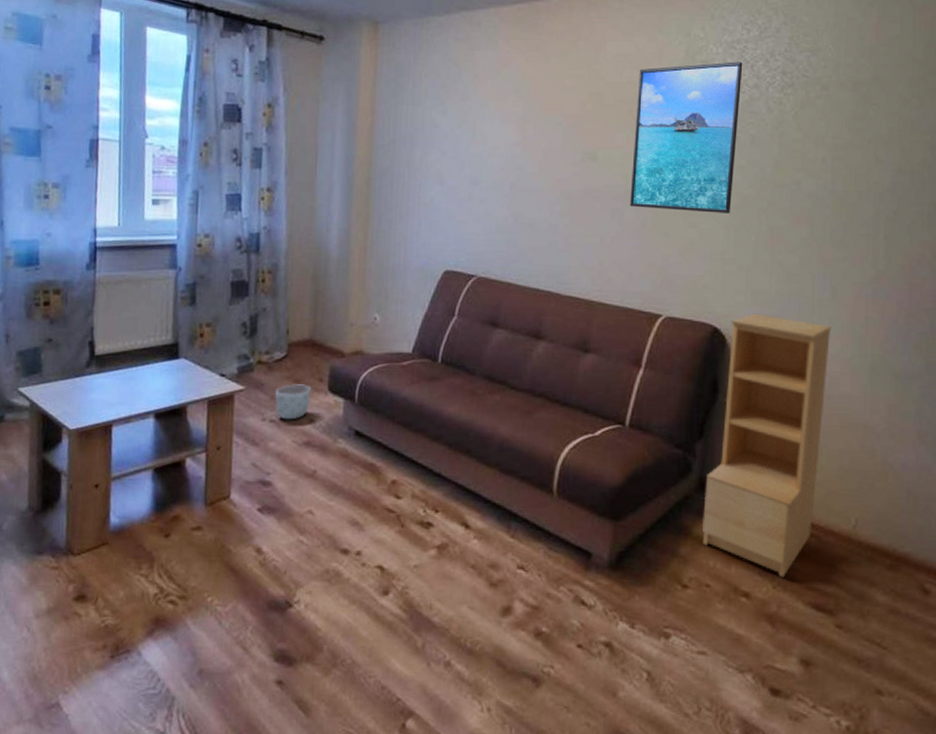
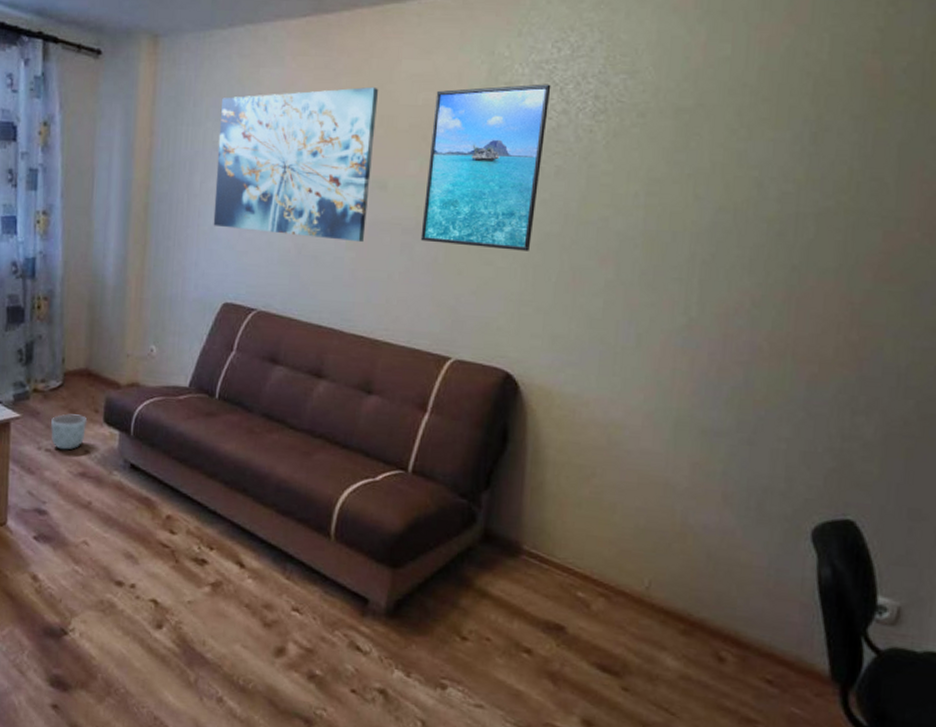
wall art: none [433,66,586,210] -> present [213,86,378,243]
bookshelf: present [701,313,832,578] -> none [484,359,635,636]

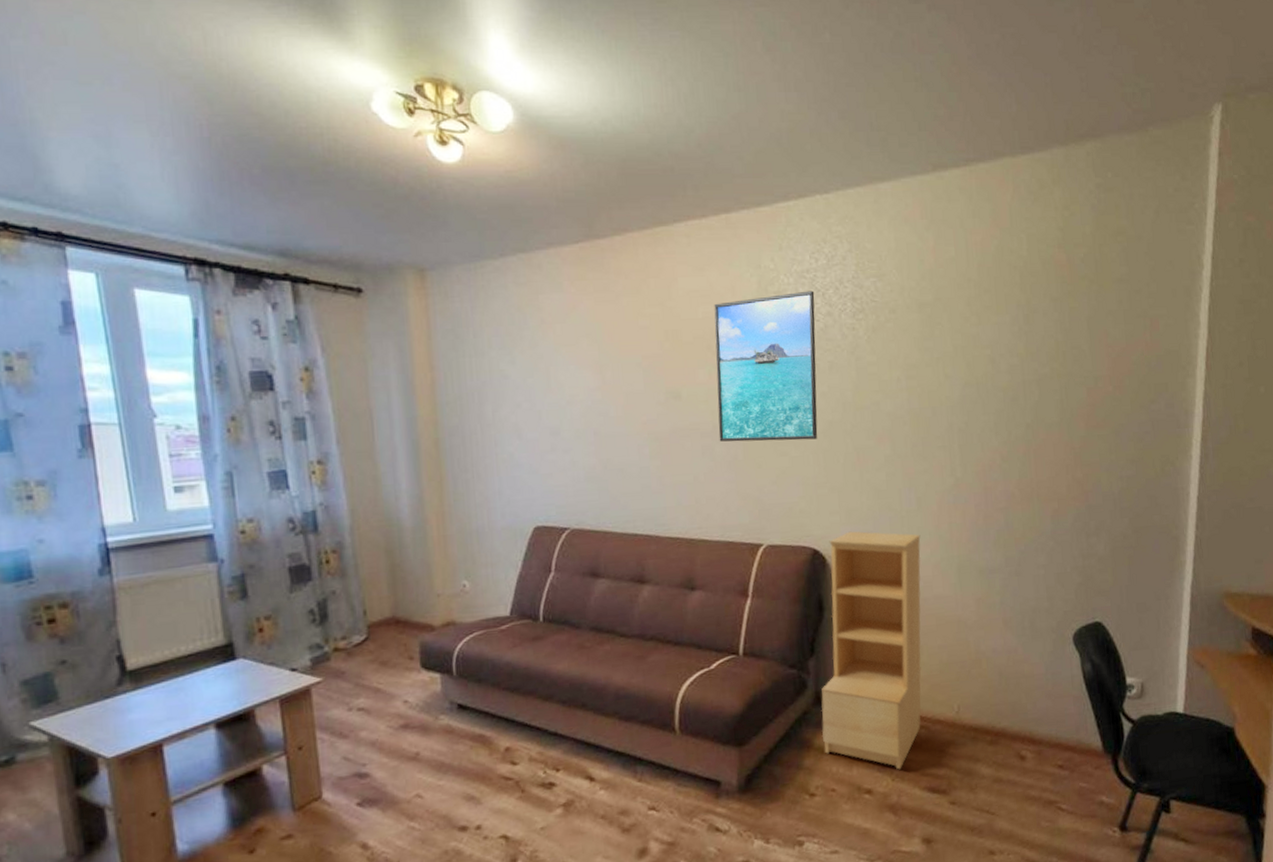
planter: present [51,414,88,450] -> none [360,665,403,706]
wall art: present [213,86,378,243] -> none [503,304,667,453]
bookshelf: none [484,359,635,636] -> present [821,531,922,770]

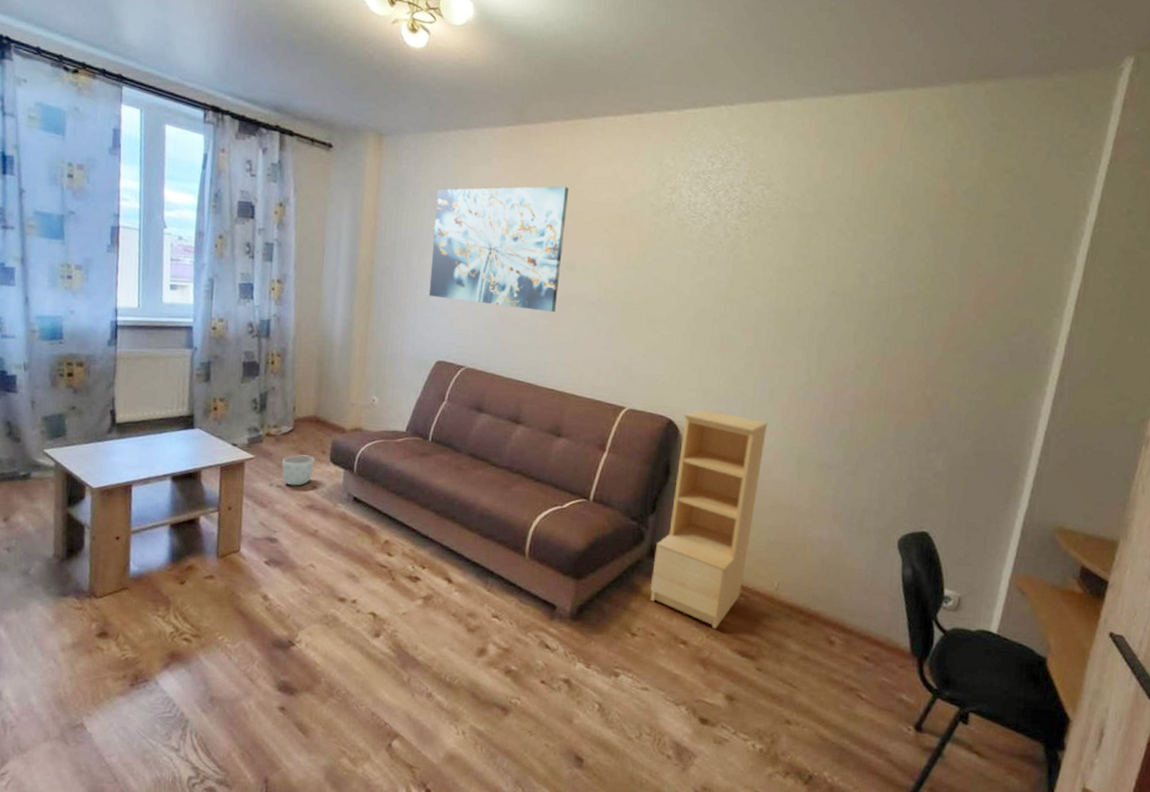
planter: none [360,665,403,706] -> present [282,455,316,486]
wall art: none [503,304,667,453] -> present [428,186,569,313]
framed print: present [714,290,818,442] -> none [602,190,706,323]

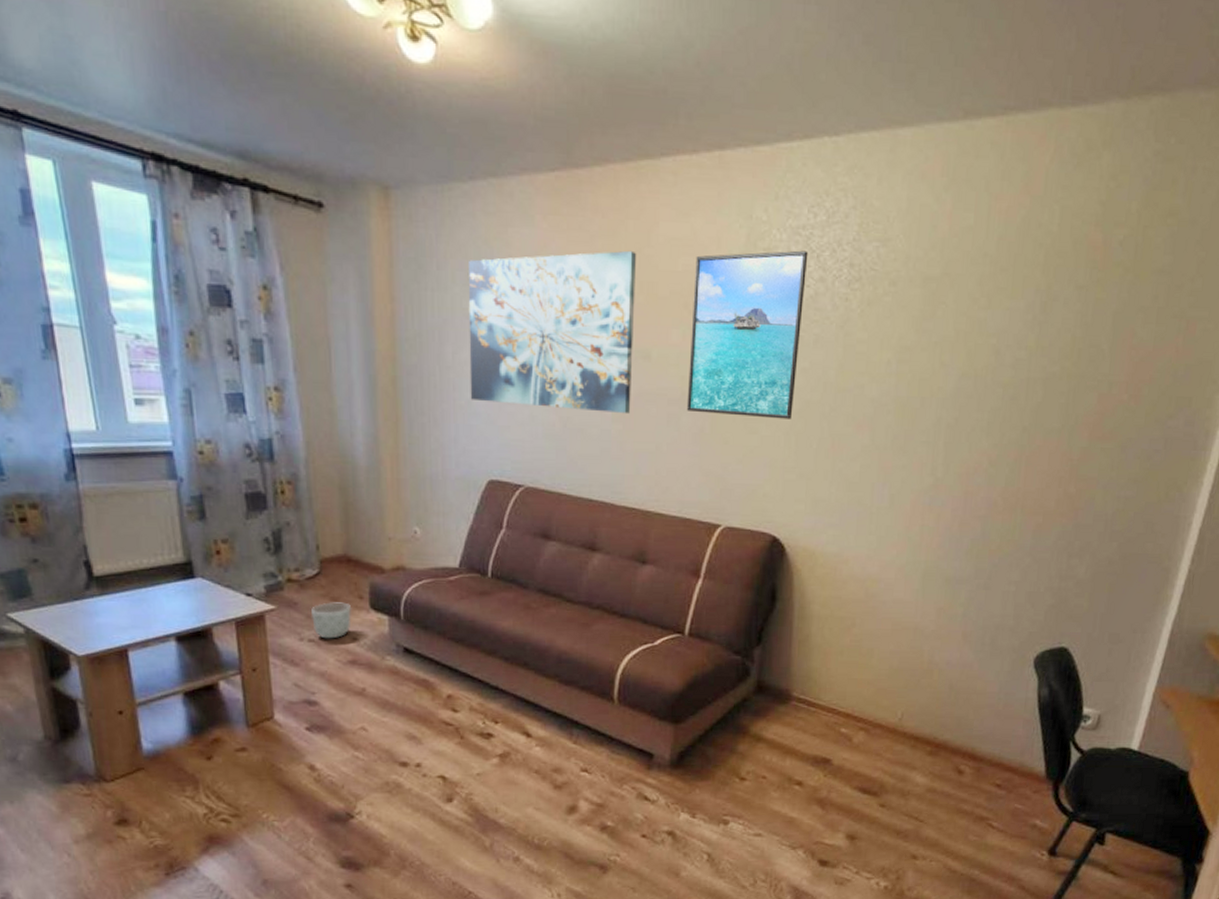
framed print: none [602,190,706,323] -> present [686,250,808,419]
bookshelf: present [650,409,768,629] -> none [759,522,888,767]

